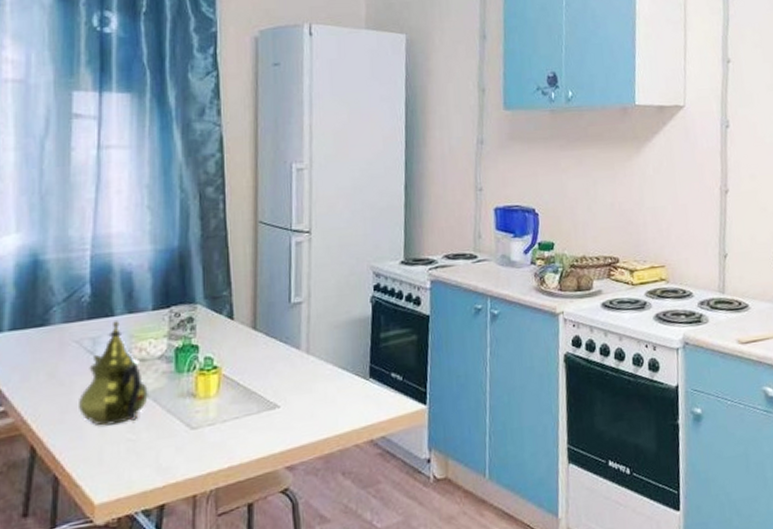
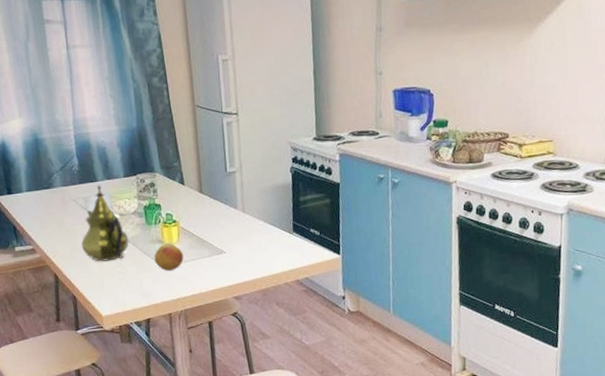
fruit: none [181,396,223,435] -> present [154,243,184,271]

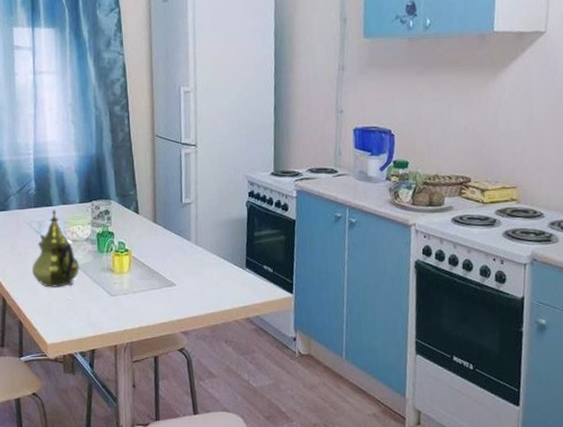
fruit: present [154,243,184,271] -> none [103,272,134,300]

